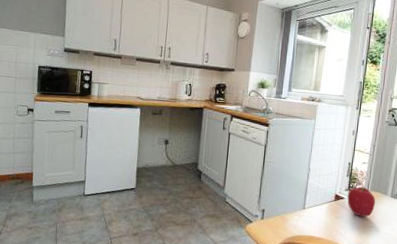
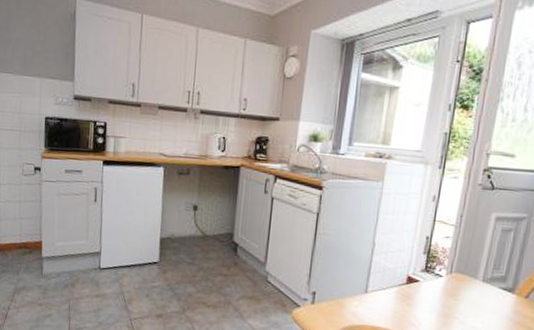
fruit: present [347,186,375,218] -> none [423,266,461,306]

